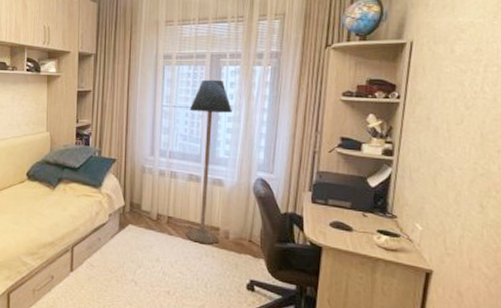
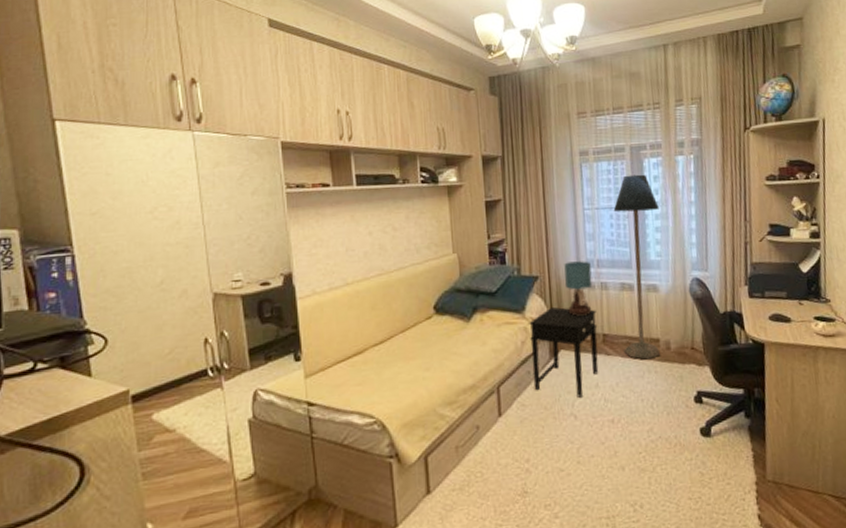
side table: none [102,186,164,267] -> present [529,306,599,398]
table lamp: none [138,150,163,198] -> present [564,261,593,316]

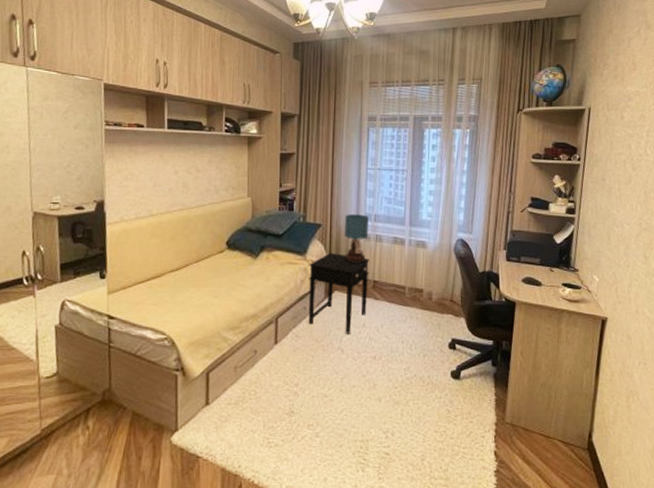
floor lamp: present [613,174,660,360] -> none [391,142,434,307]

